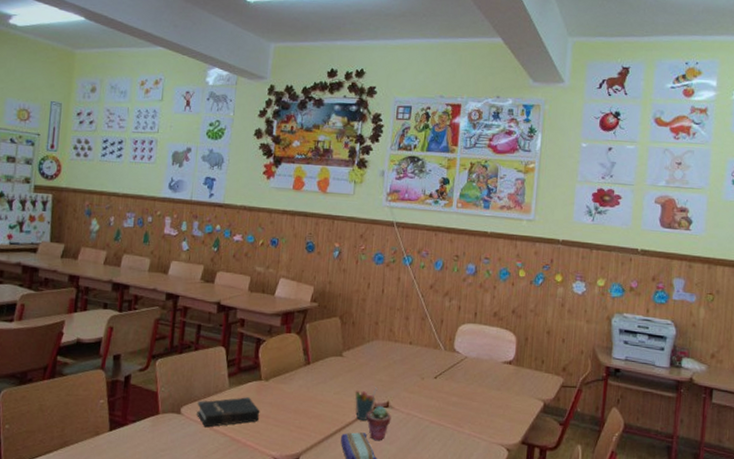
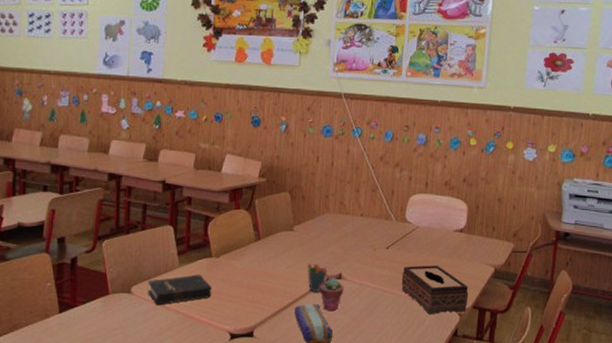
tissue box: none [449,397,517,448] -> present [401,265,469,314]

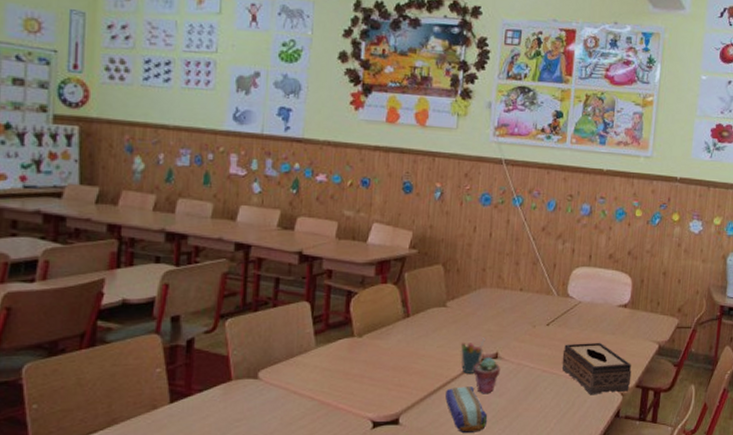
hardback book: present [148,274,212,306] -> none [278,356,353,392]

